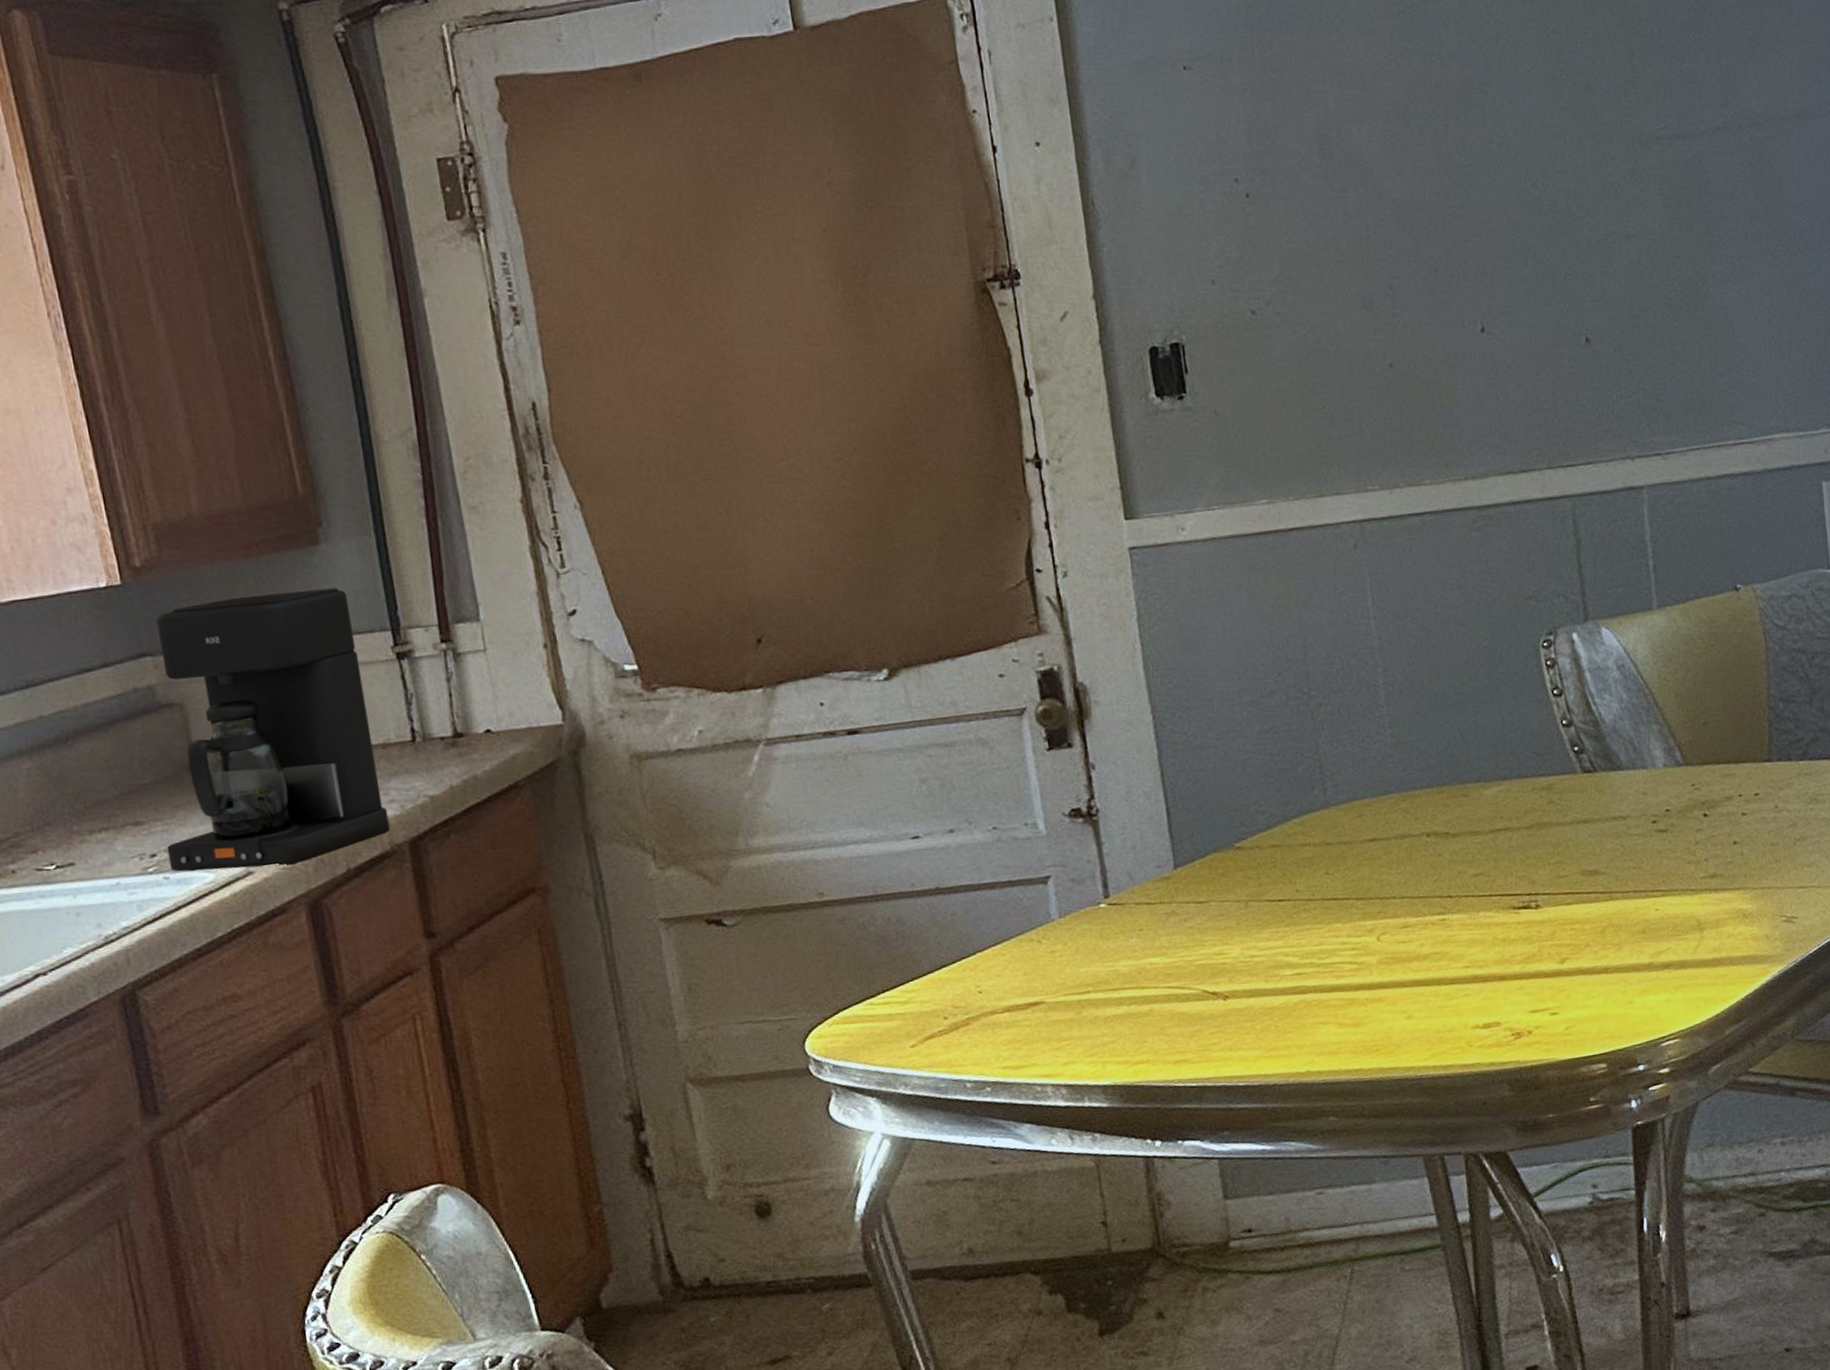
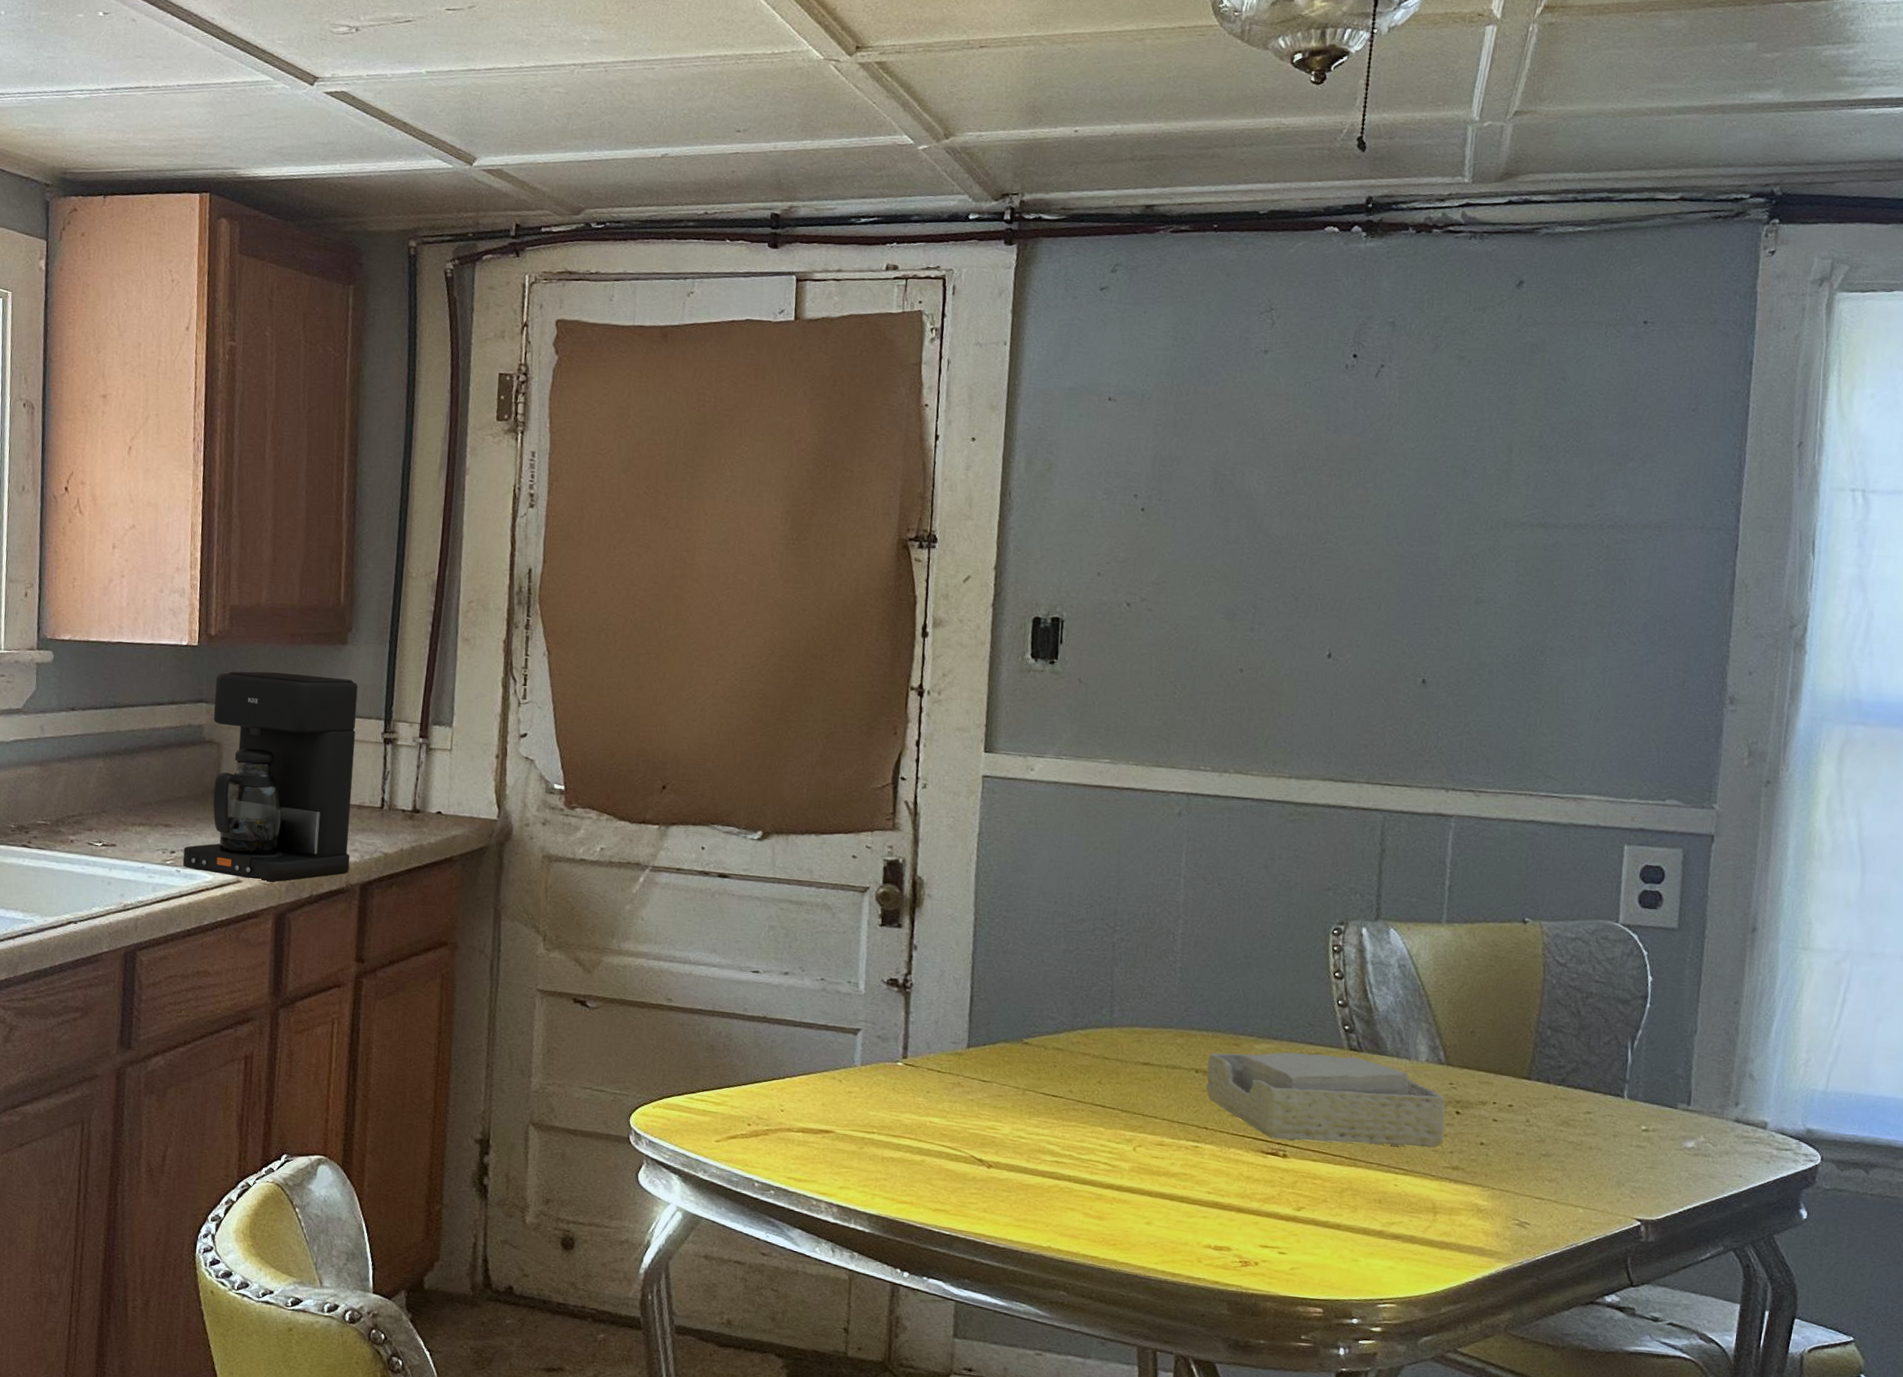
napkin holder: none [1437,779,1696,891] -> present [1205,1052,1446,1148]

